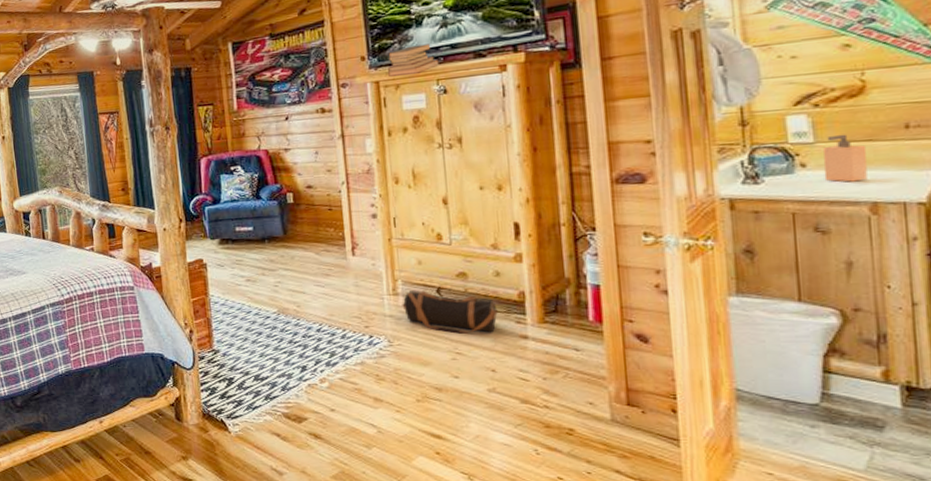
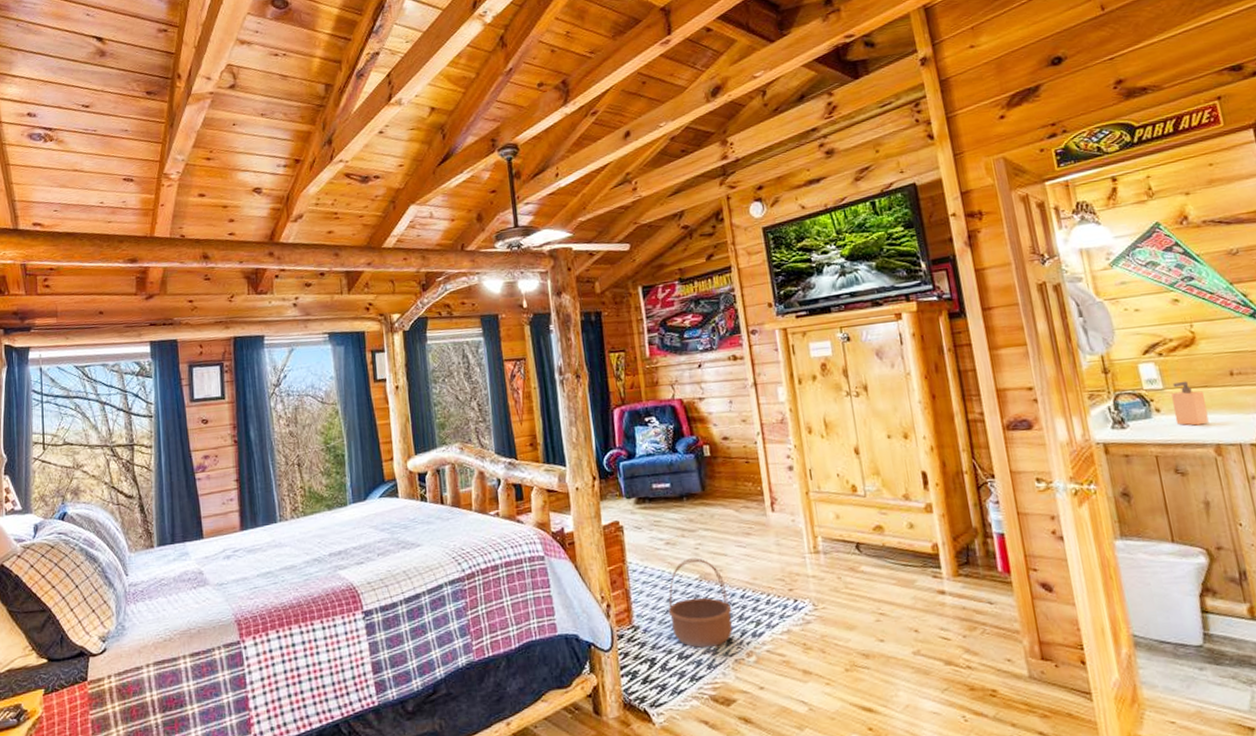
basket: none [246,294,308,373] -> present [668,557,733,649]
books: present [388,44,439,77] -> none [793,291,841,324]
duffel bag: present [402,290,498,334] -> none [823,547,915,593]

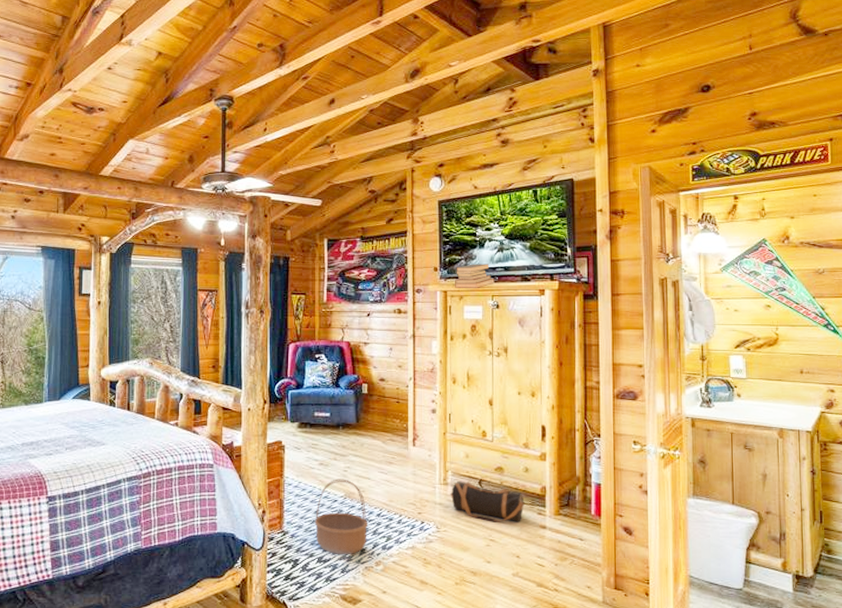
books: none [793,291,841,324] -> present [455,264,495,288]
duffel bag: none [823,547,915,593] -> present [450,481,525,522]
soap dispenser: present [1171,381,1209,426] -> none [751,374,778,411]

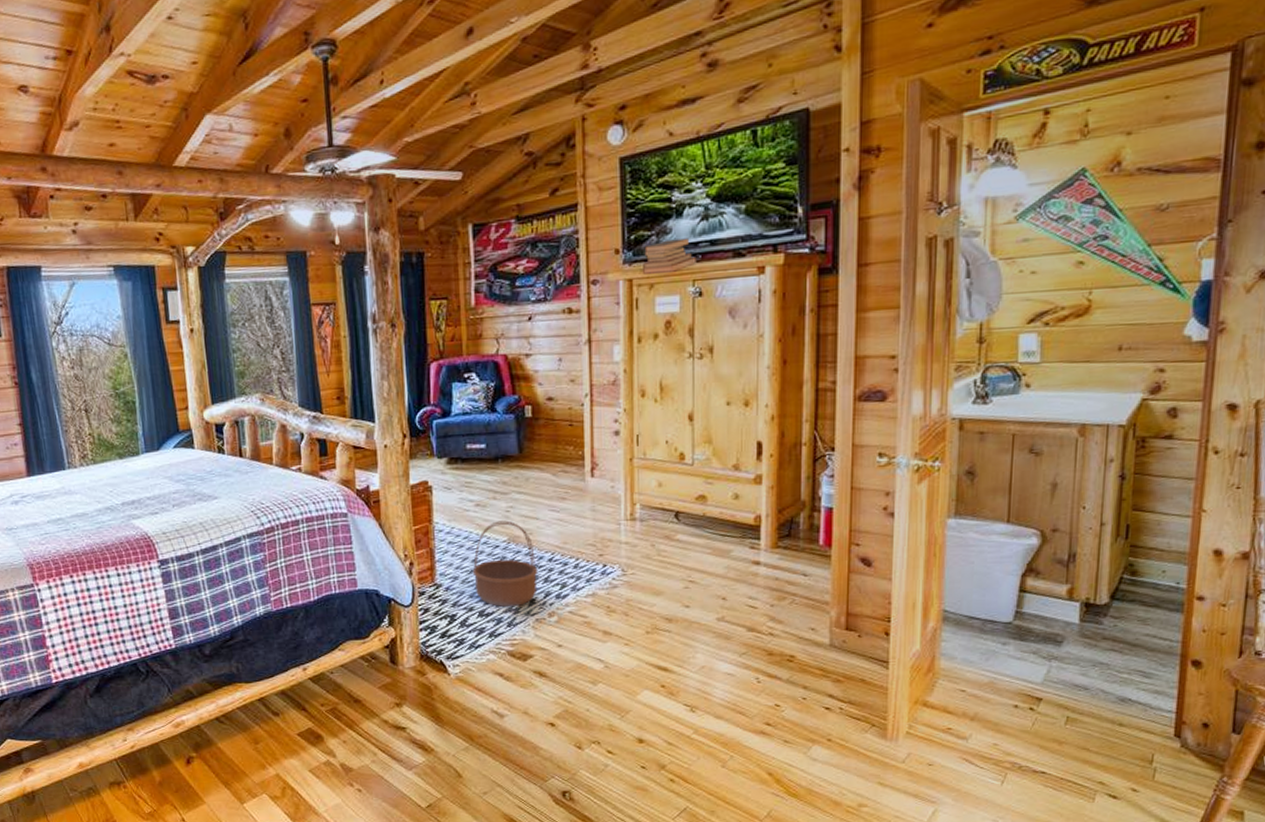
duffel bag: present [450,481,525,522] -> none [639,515,733,561]

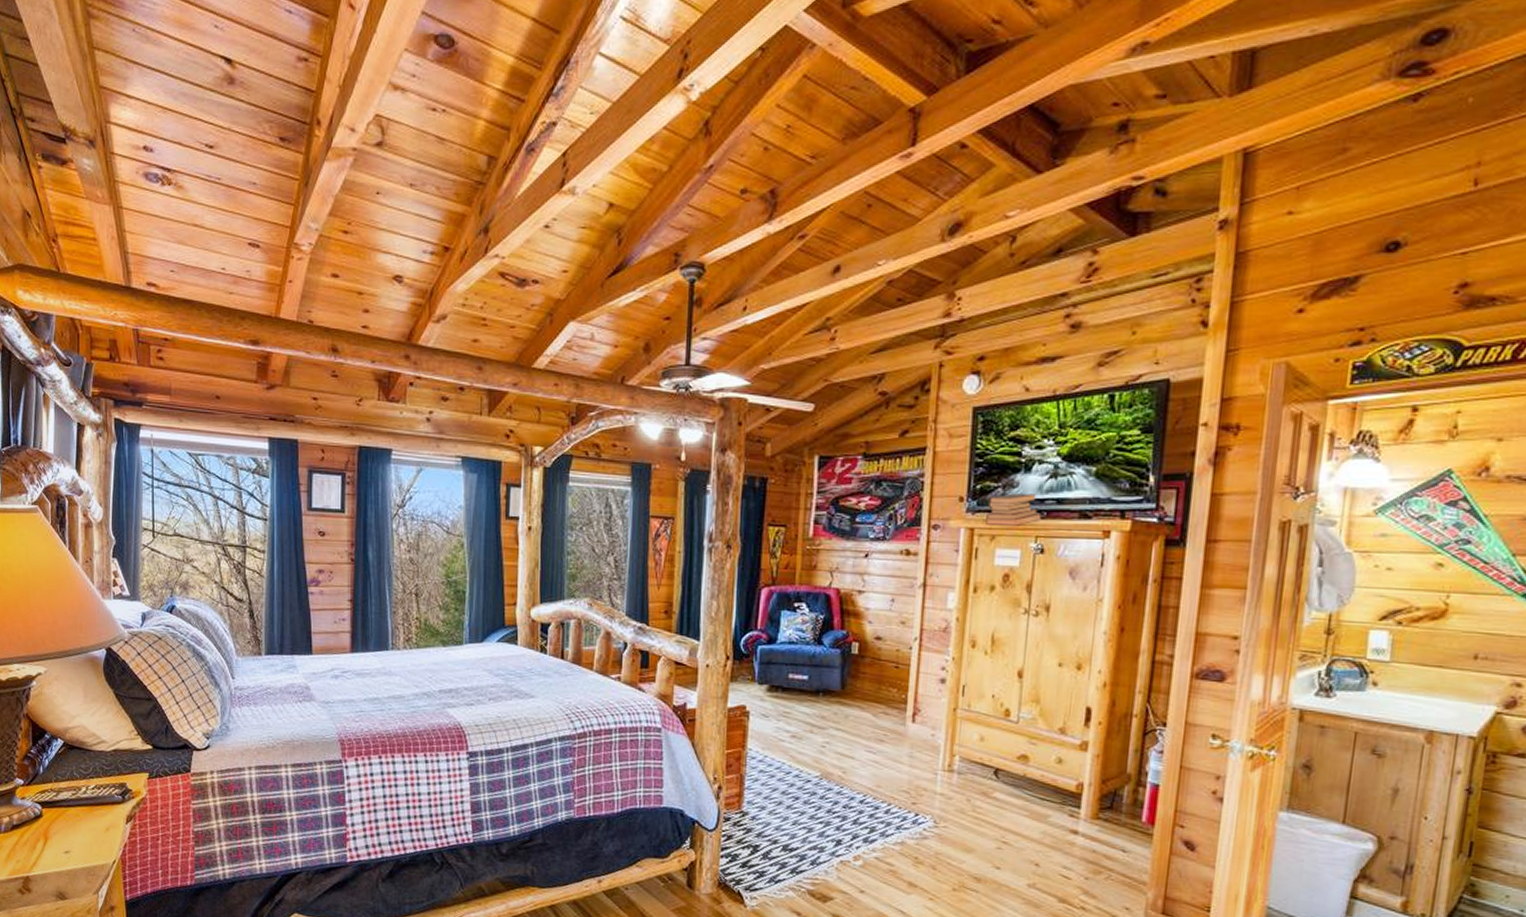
basket: present [472,520,538,608] -> none [781,755,848,846]

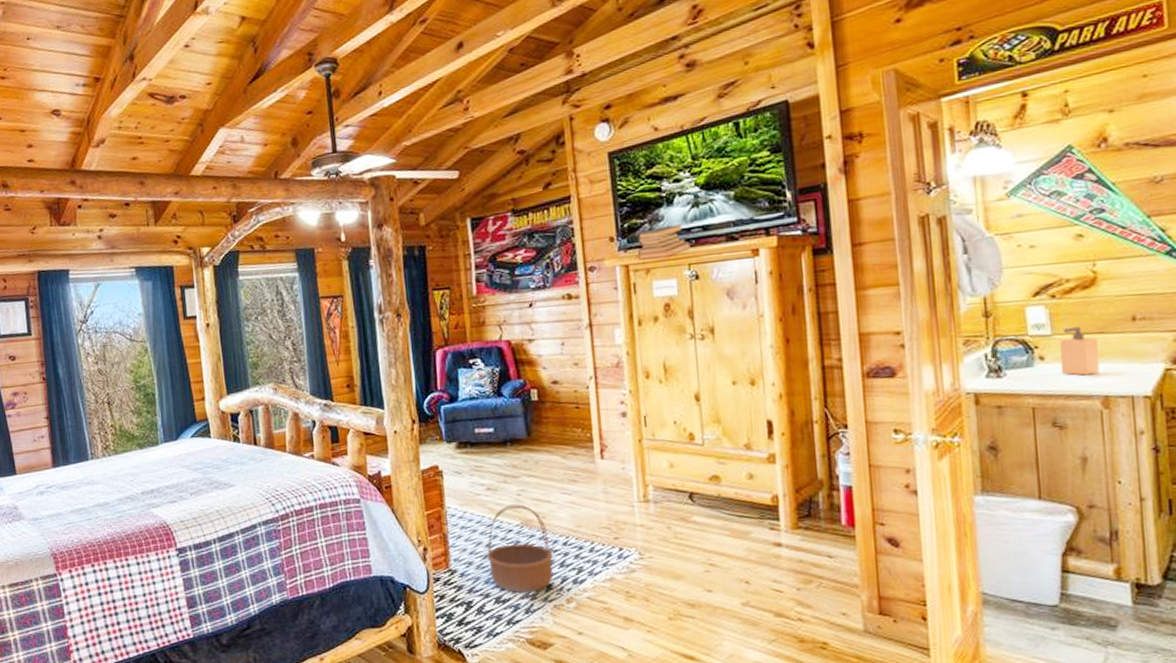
basket: none [781,755,848,846] -> present [486,504,554,594]
soap dispenser: none [1391,656,1436,708] -> present [1059,326,1100,376]

